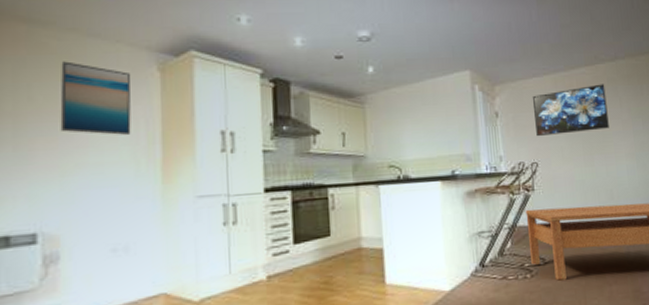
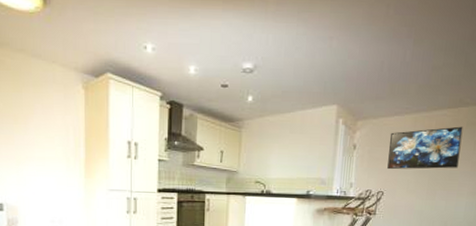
wall art: present [60,61,132,135] -> none [14,76,64,138]

